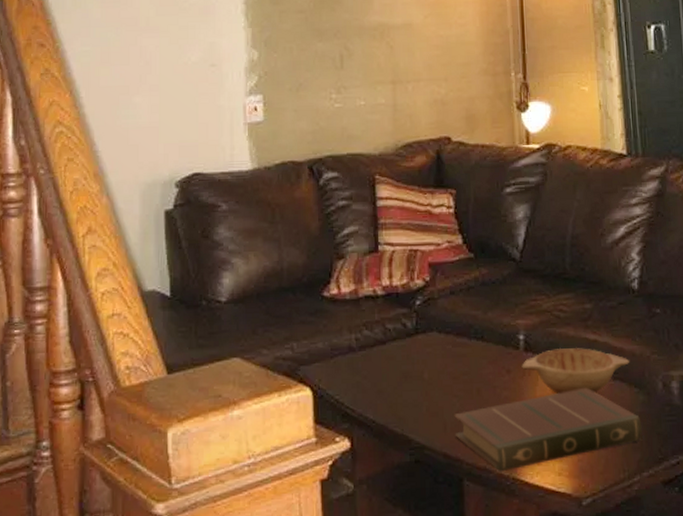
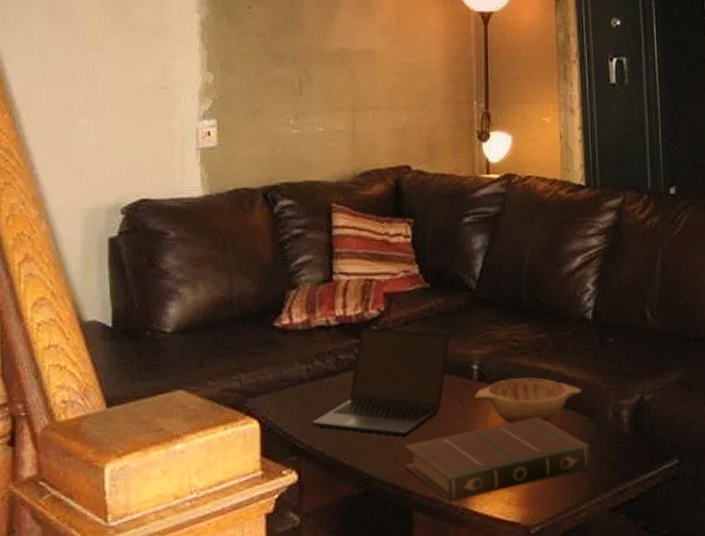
laptop: none [363,297,495,406] -> present [313,327,450,437]

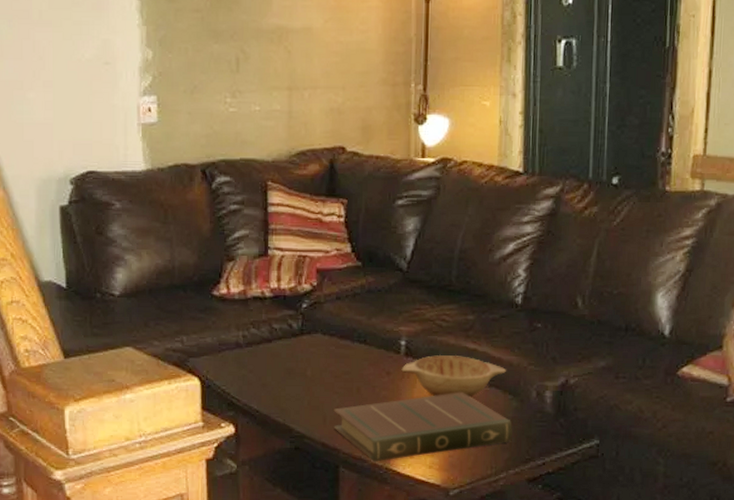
laptop: present [313,327,450,437] -> none [248,300,379,401]

